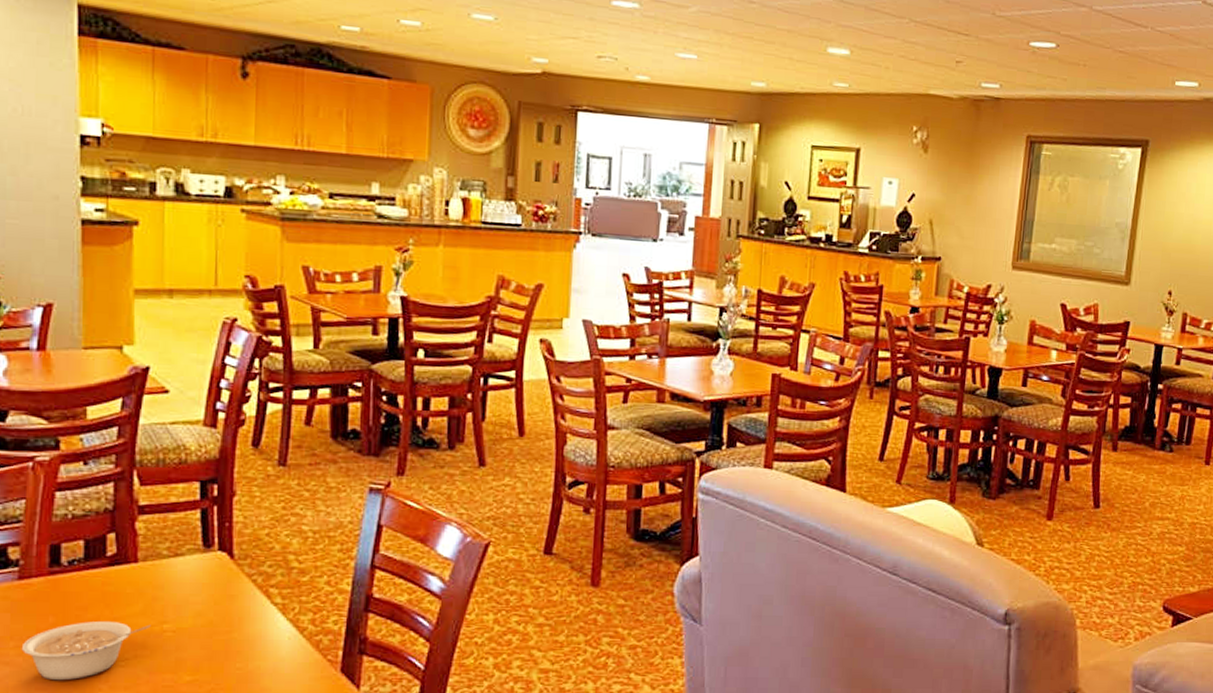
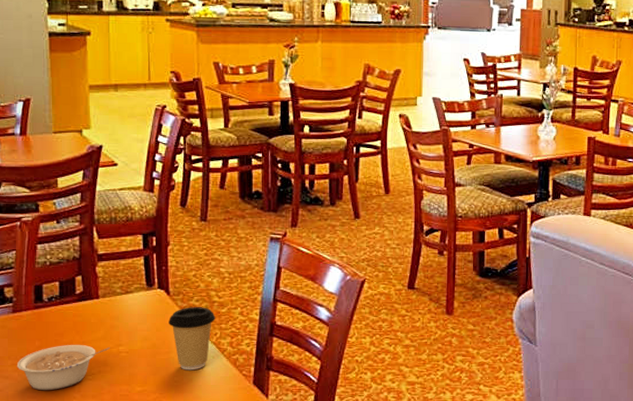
coffee cup: none [231,574,294,655] -> present [169,307,216,371]

